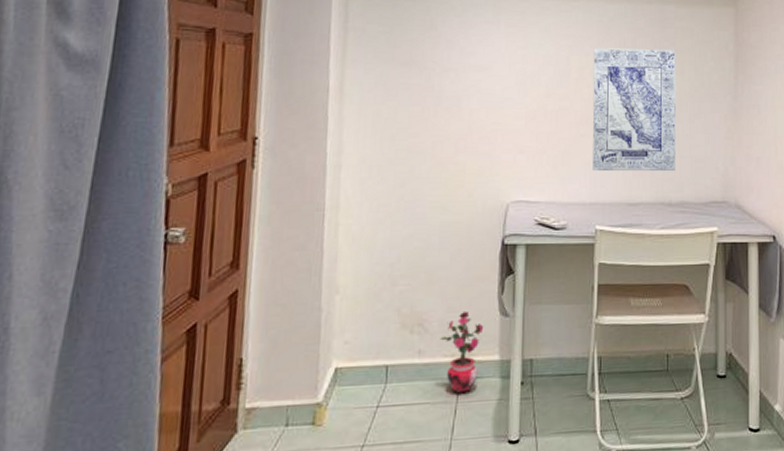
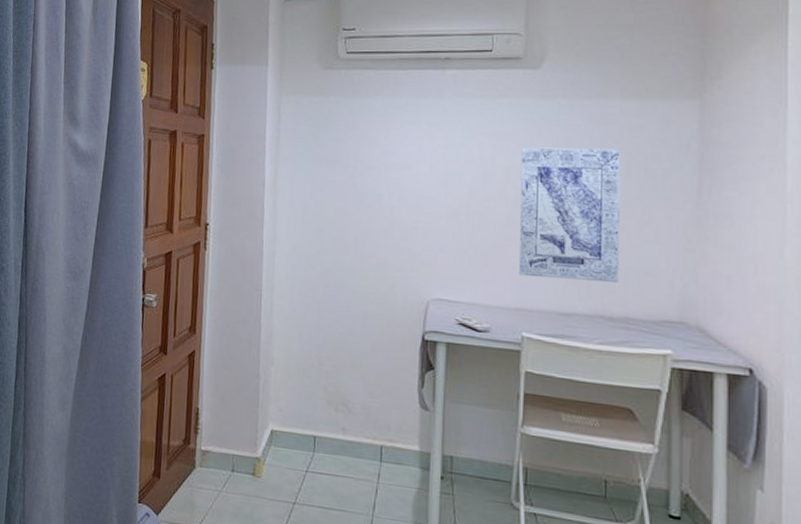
potted plant: present [440,311,484,394] -> none [362,398,404,476]

